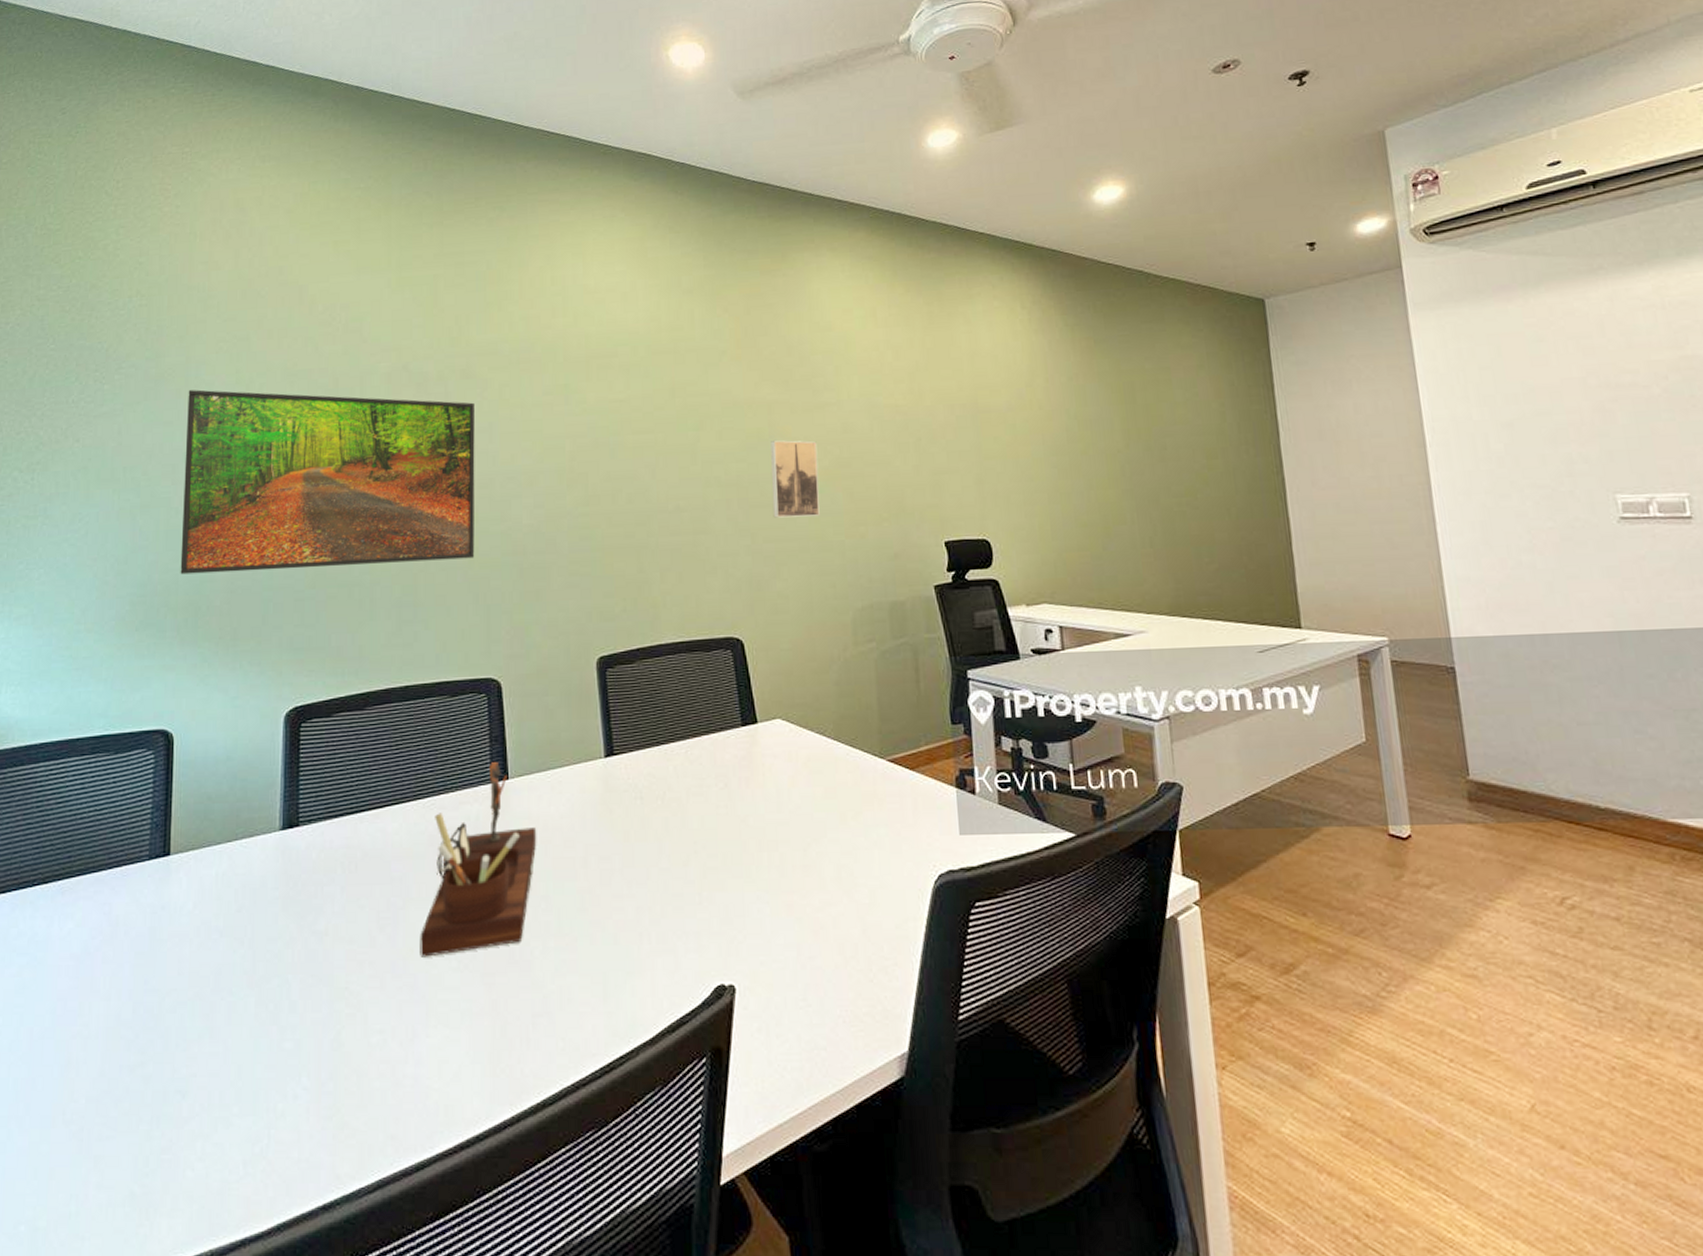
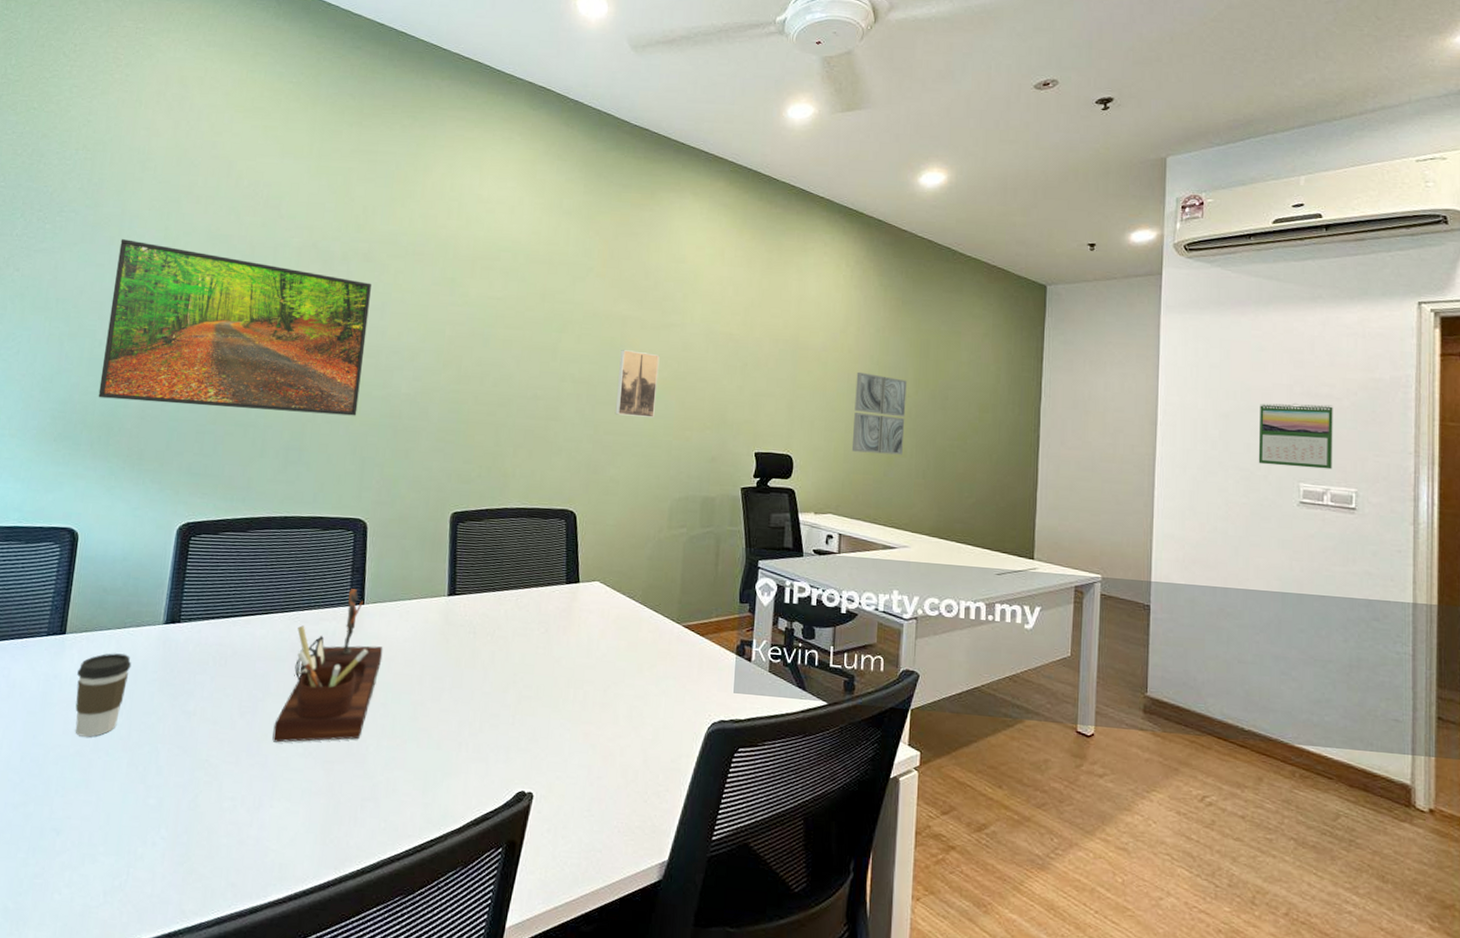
coffee cup: none [188,871,249,976] -> present [75,653,132,737]
wall art: none [1052,430,1122,526] -> present [851,371,907,455]
calendar: none [1549,395,1653,478] -> present [1258,403,1333,470]

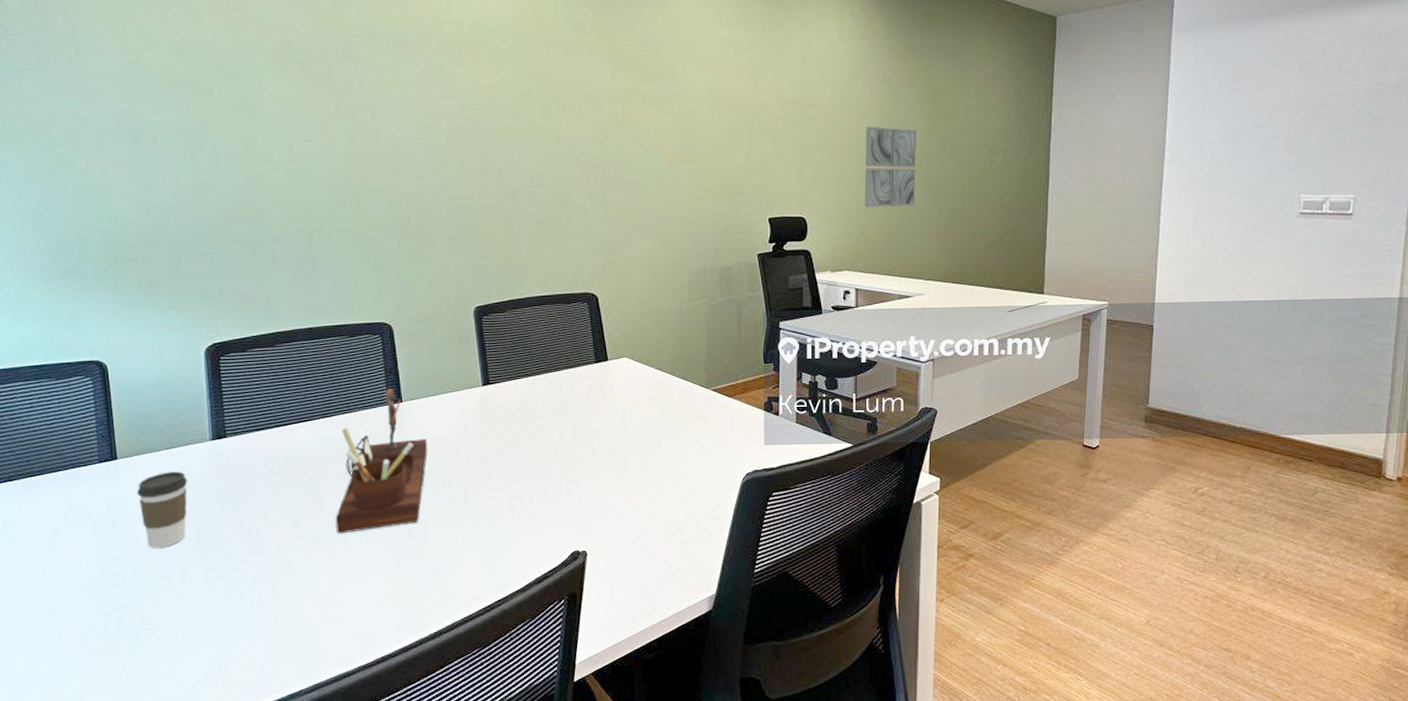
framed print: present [98,239,371,416] -> none [79,59,364,230]
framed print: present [615,350,660,418] -> none [624,127,666,194]
calendar: present [1258,403,1333,470] -> none [1262,114,1338,180]

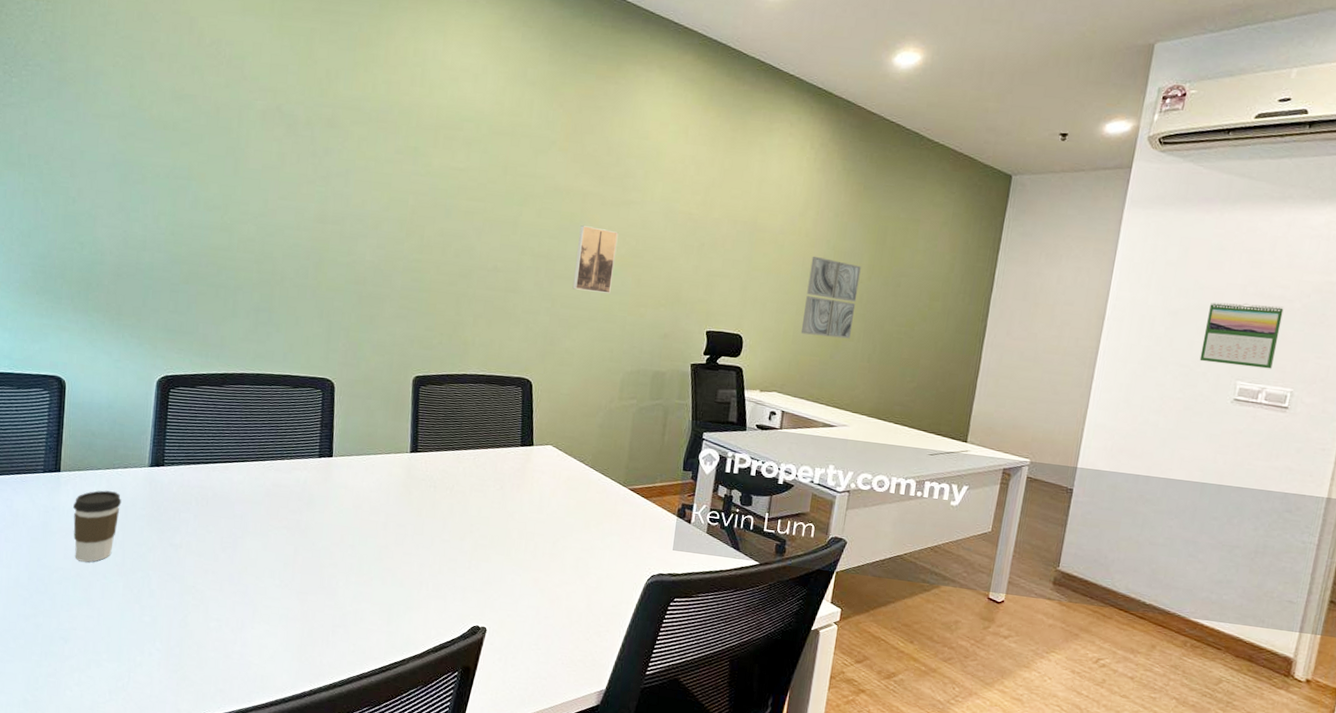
desk organizer: present [335,389,428,534] -> none [252,442,351,575]
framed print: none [624,127,666,194] -> present [572,225,619,293]
calendar: none [1262,114,1338,180] -> present [1199,302,1284,369]

